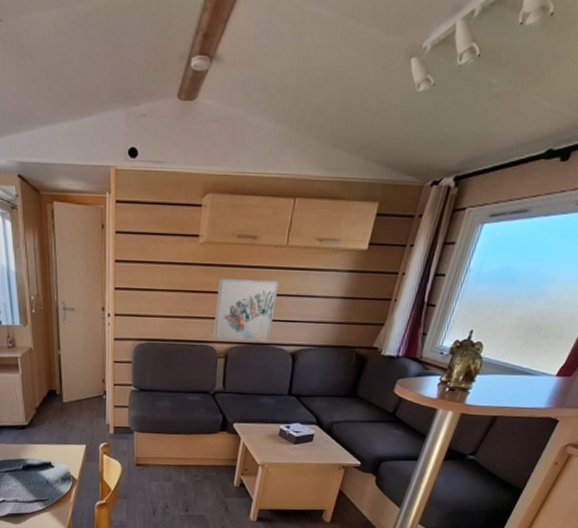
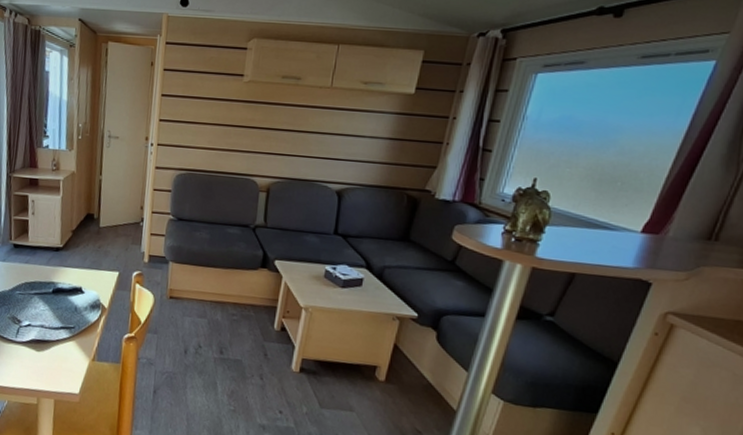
wall art: present [212,277,279,342] -> none [254,114,323,179]

